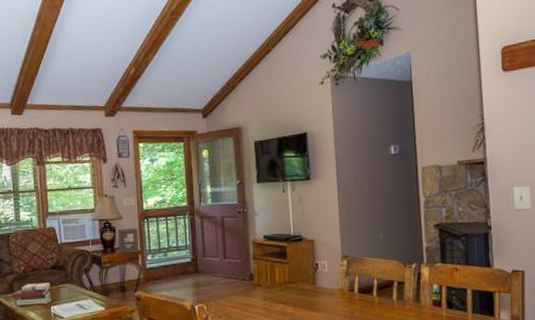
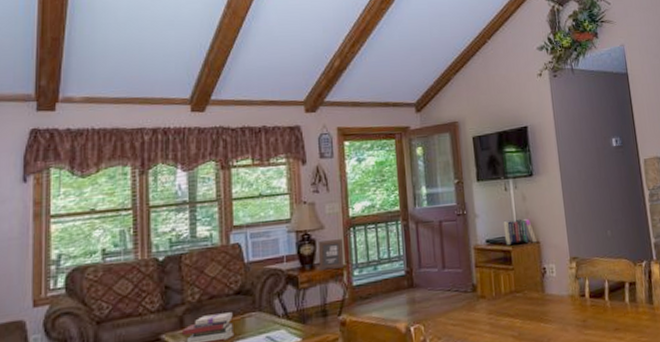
books: none [280,218,311,242] -> present [503,218,537,246]

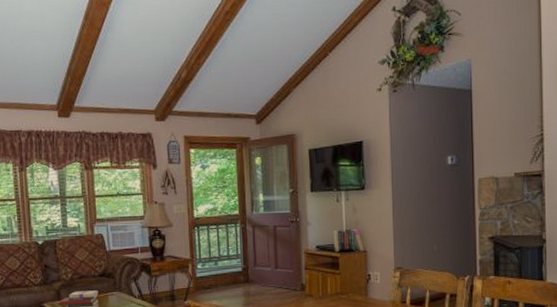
picture frame: present [318,239,344,270] -> none [167,236,189,262]

